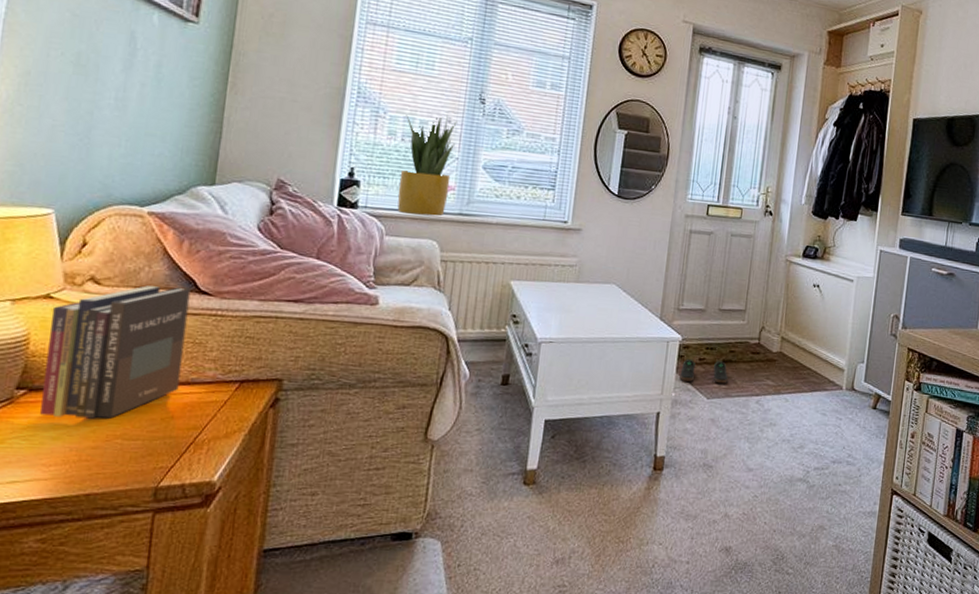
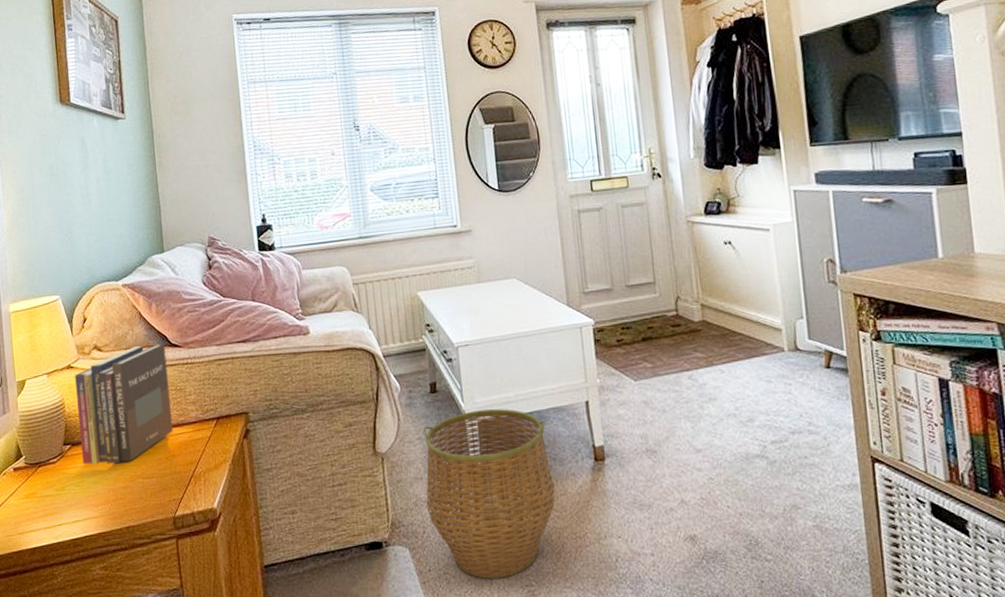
planter: present [397,114,457,217] -> none [296,148,347,247]
basket: none [470,408,614,577] -> present [423,409,556,579]
shoe: present [679,358,729,384] -> none [600,339,654,366]

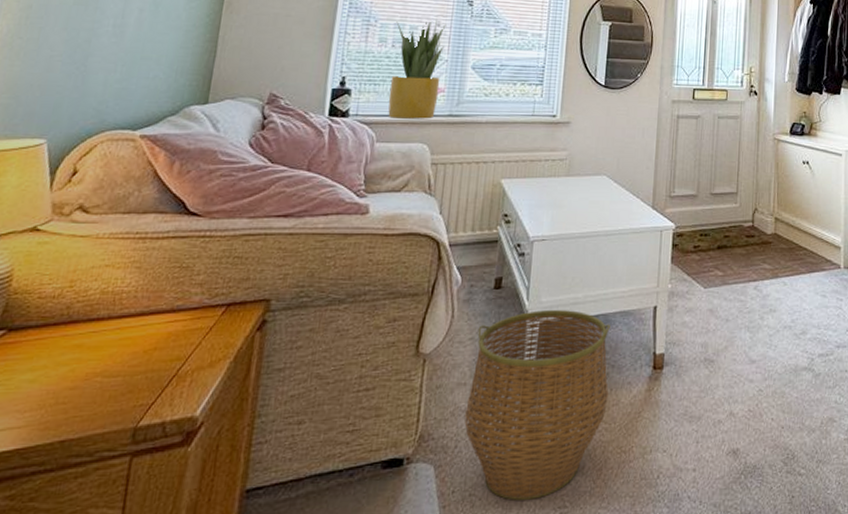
books: present [74,343,173,465] -> none [18,210,180,358]
planter: none [296,148,347,247] -> present [388,18,446,120]

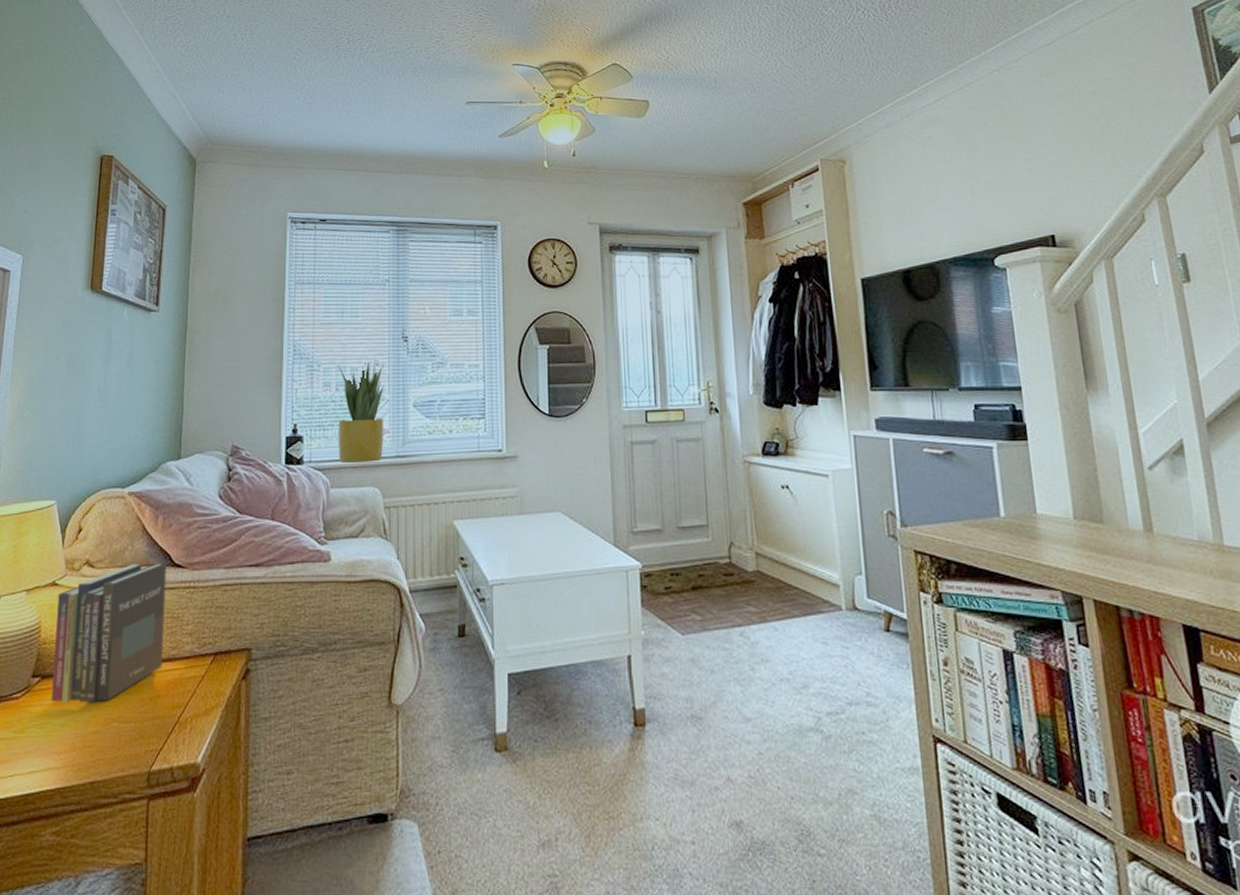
books: none [18,210,180,358] -> present [51,562,167,703]
basket: present [464,310,610,500] -> none [443,660,589,865]

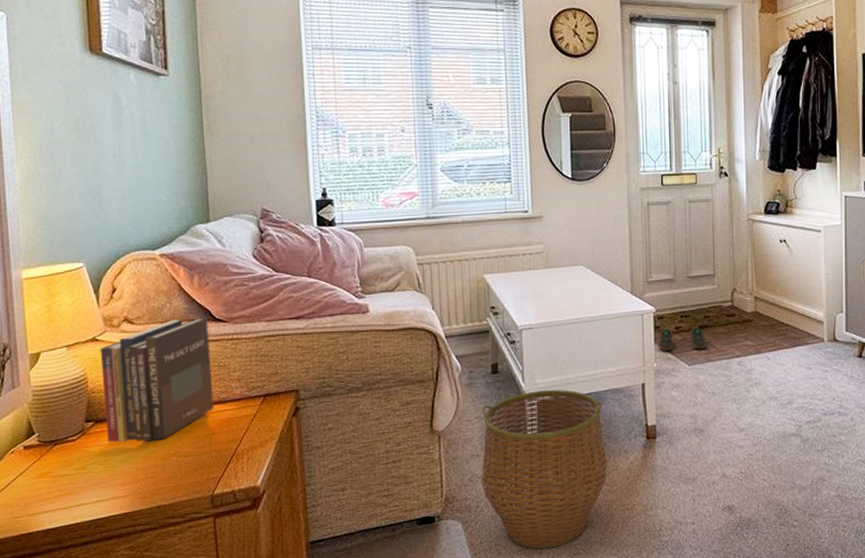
planter: present [337,358,384,464] -> none [363,124,414,225]
basket: none [443,660,589,865] -> present [481,390,608,549]
shoe: none [646,588,703,616] -> present [659,327,708,351]

